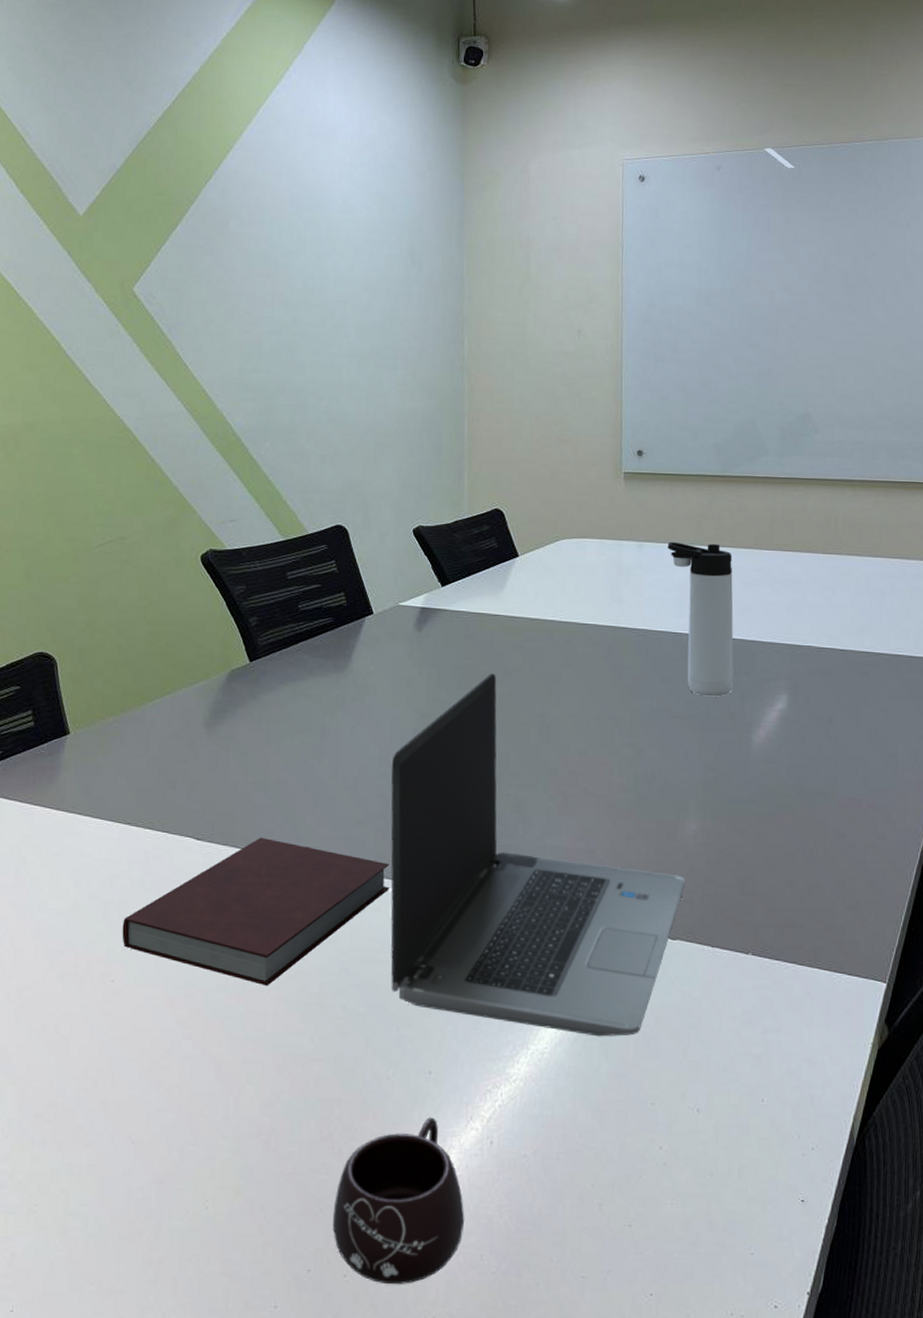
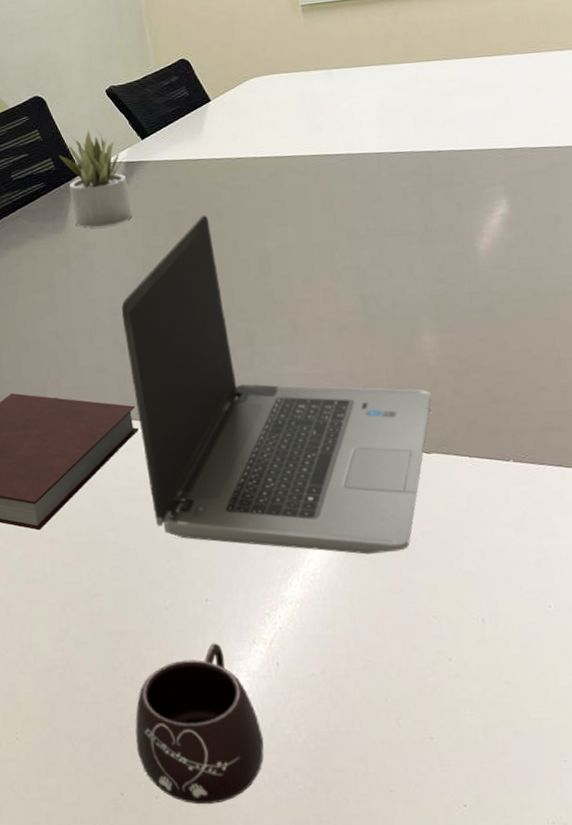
succulent plant: none [352,569,422,673] -> present [58,129,133,228]
thermos bottle: present [667,541,734,697] -> none [357,61,449,211]

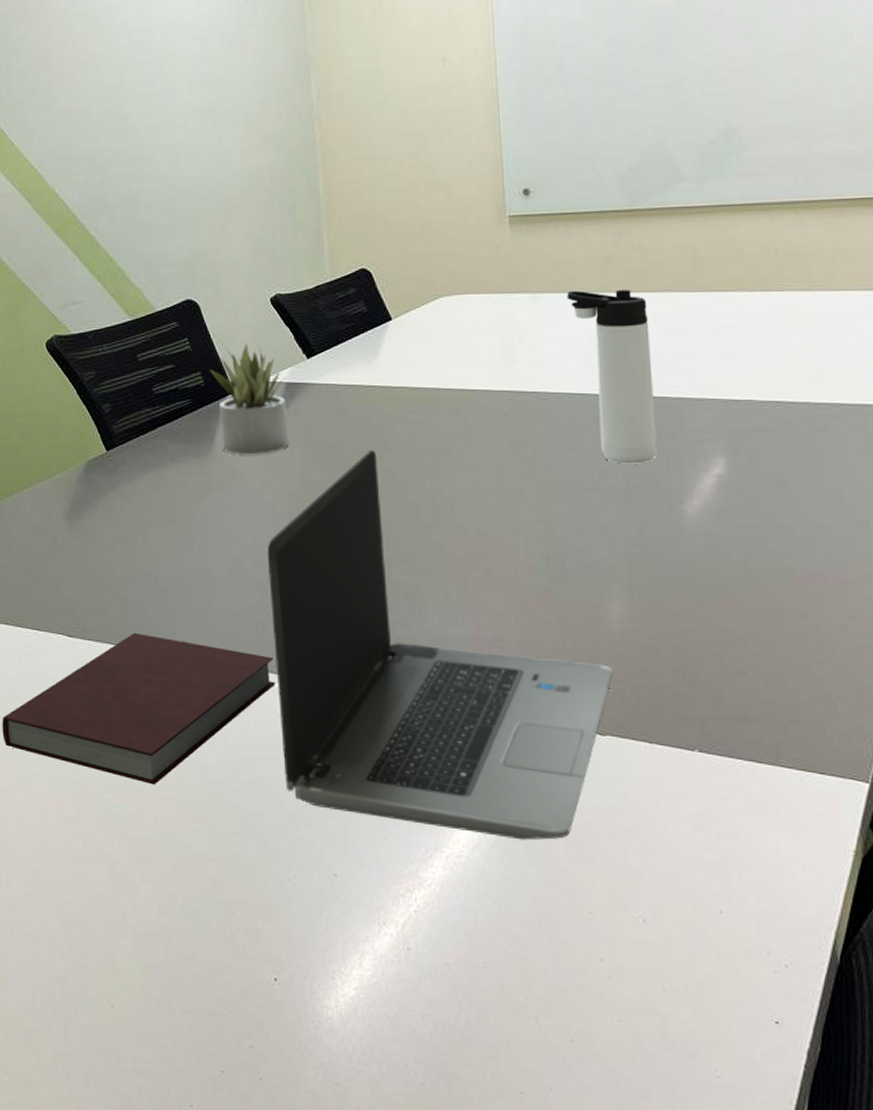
mug: present [135,643,264,805] -> none [243,921,385,1091]
thermos bottle: none [357,61,449,211] -> present [567,290,658,464]

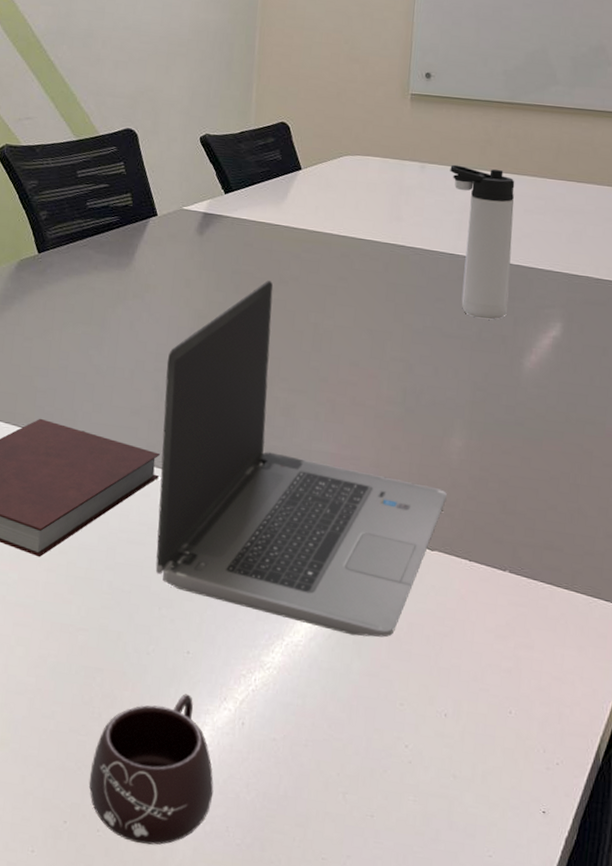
succulent plant: present [209,343,289,455] -> none [138,173,205,273]
mug: none [243,921,385,1091] -> present [88,694,214,845]

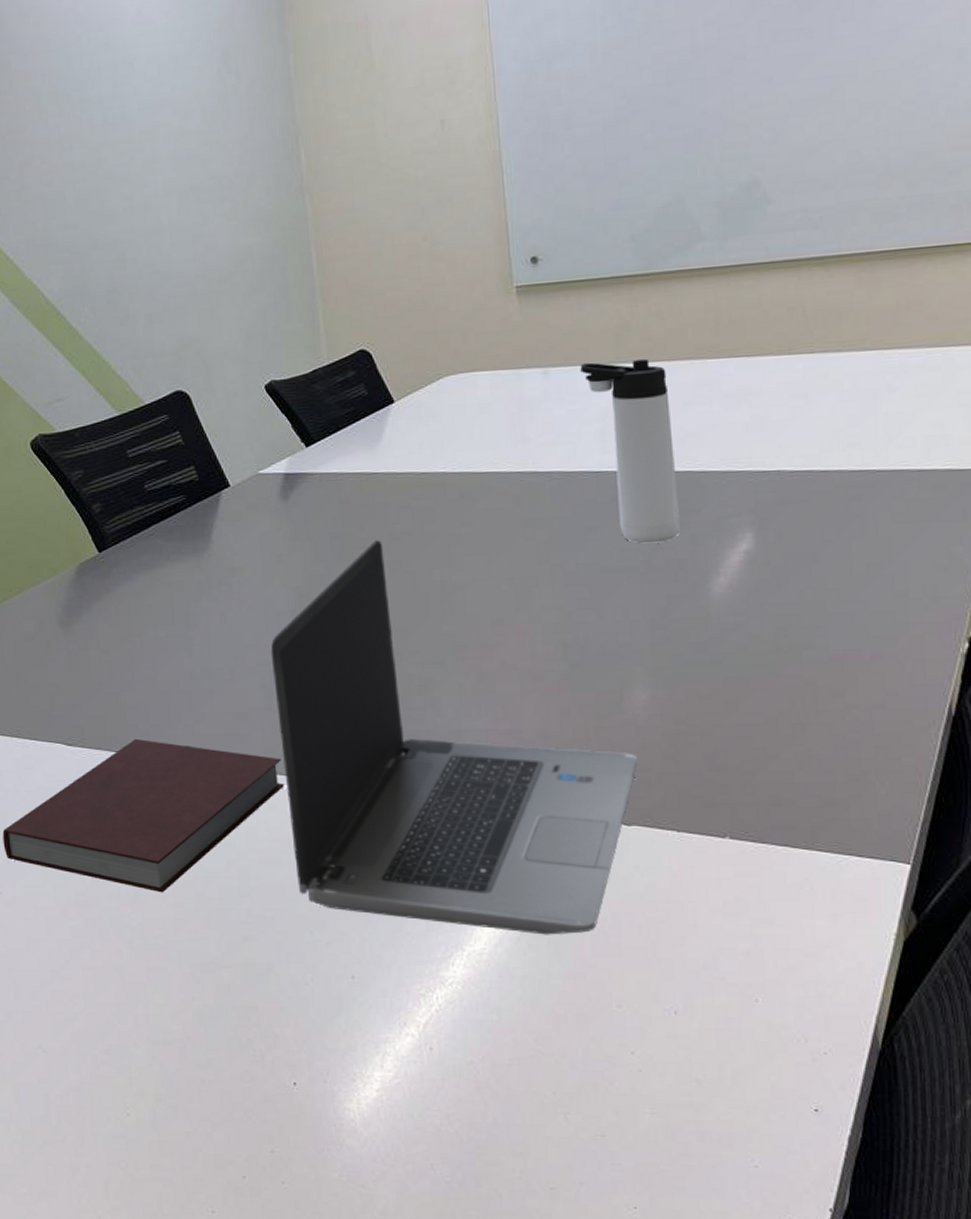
mug: present [88,694,214,845] -> none [262,1023,410,1193]

